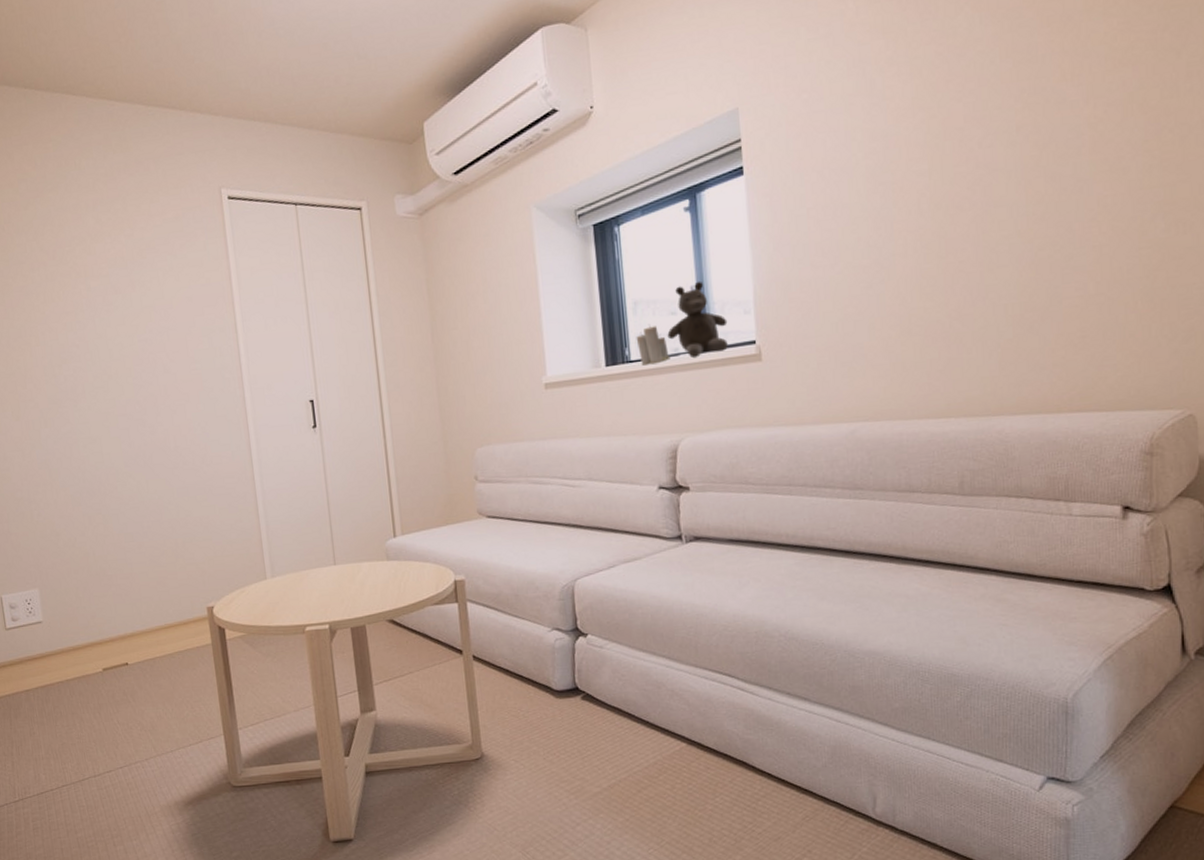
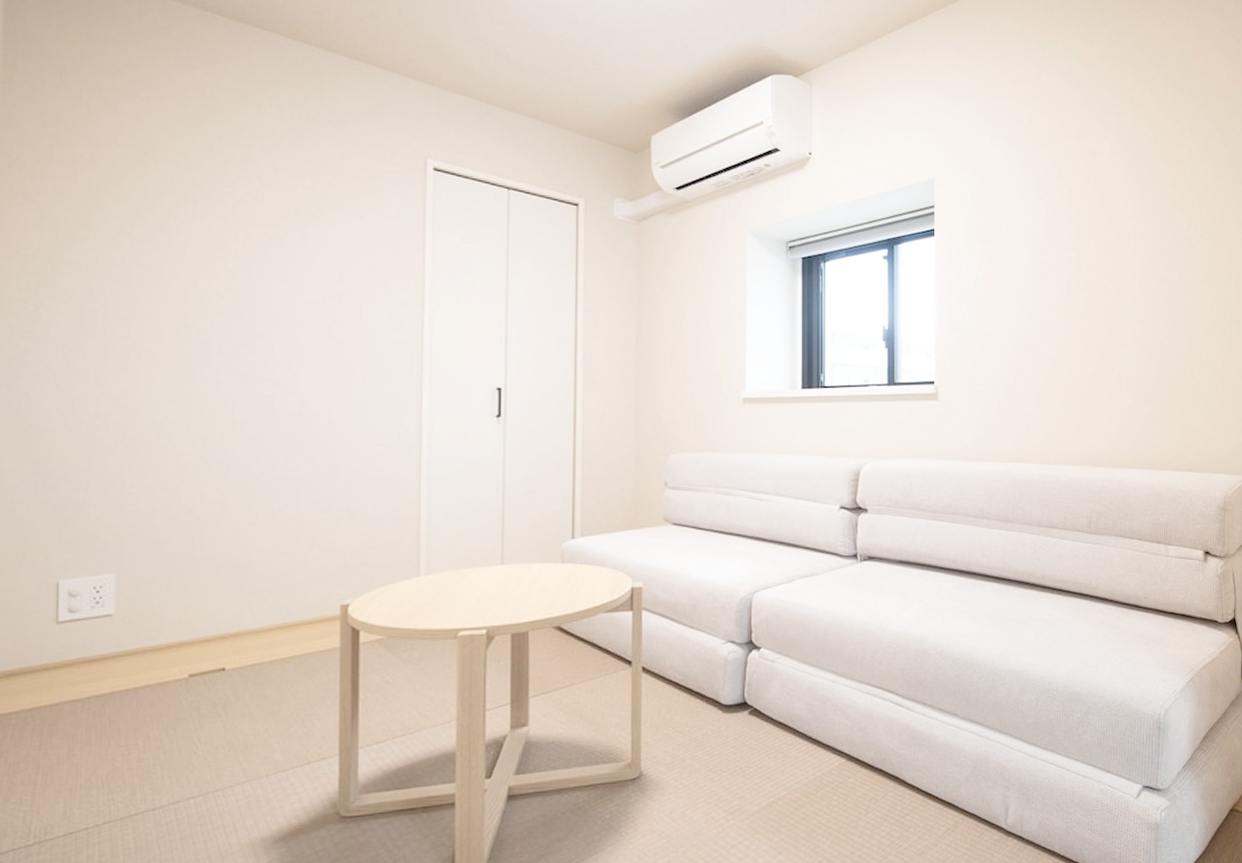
candle: present [636,325,671,366] -> none [831,356,860,392]
teddy bear: present [667,281,728,359] -> none [859,322,912,391]

